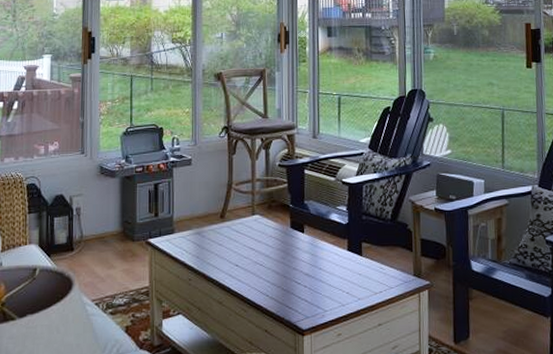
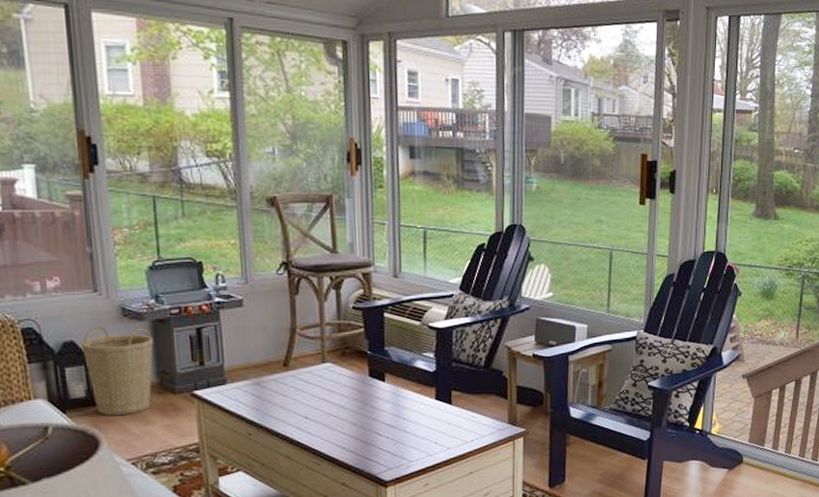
basket: none [68,182,121,261] -> present [81,326,153,416]

